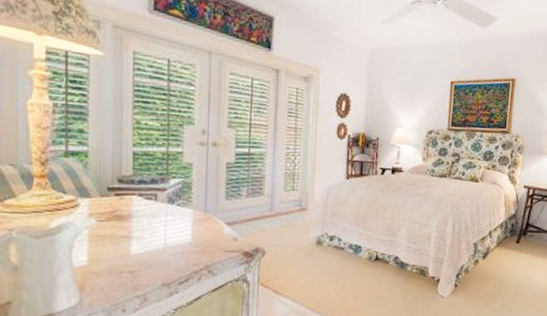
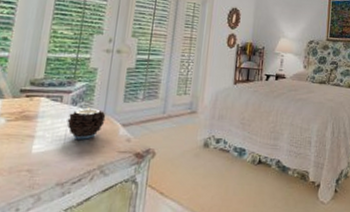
candle: none [165,204,208,239] -> present [67,106,106,140]

